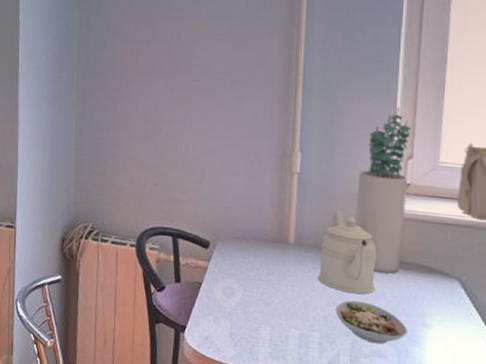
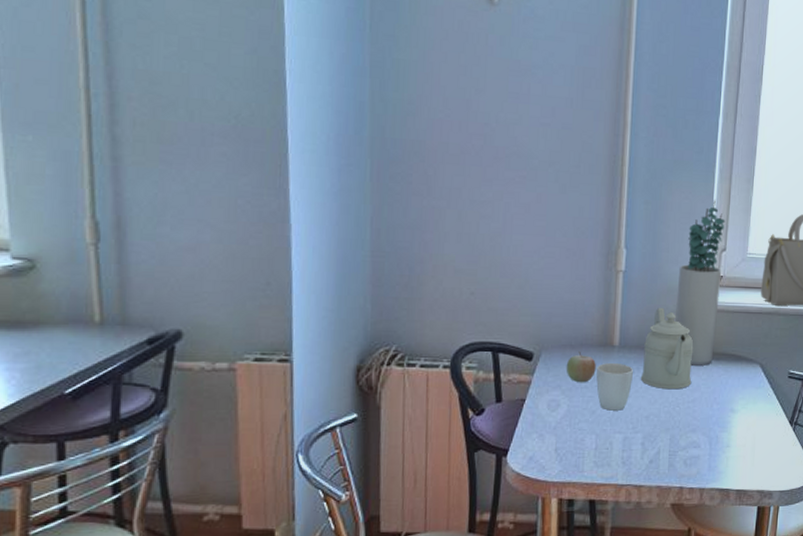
fruit: none [240,245,271,275] -> present [566,351,596,383]
cup: none [271,258,309,307] -> present [596,362,633,411]
salad: present [335,300,409,345] -> none [656,396,719,436]

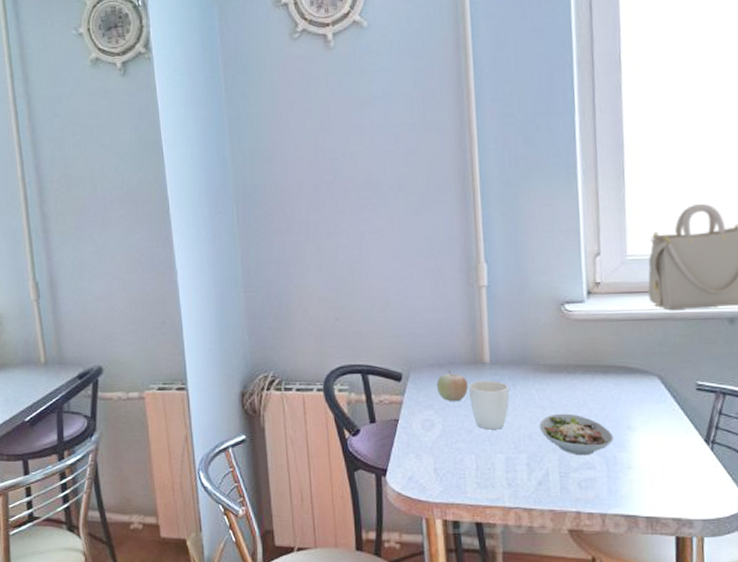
coffeepot: present [640,307,694,390] -> none [517,320,577,407]
salad: none [656,396,719,436] -> present [539,413,615,456]
vase: present [675,200,726,366] -> none [548,203,600,380]

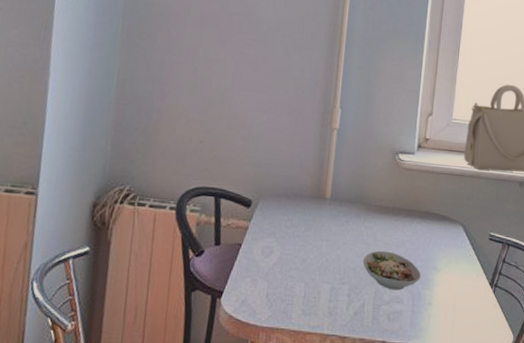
fruit: present [436,370,468,402] -> none [280,201,309,232]
cup: present [469,380,509,430] -> none [308,214,343,261]

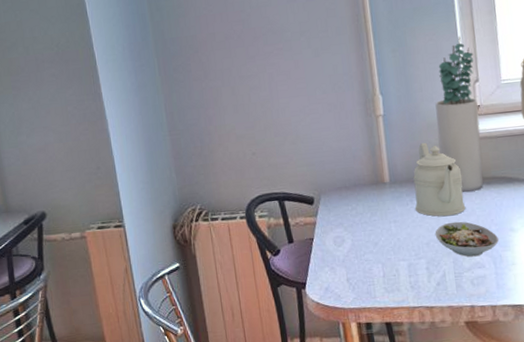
coffeepot: none [349,164,400,244] -> present [413,142,466,217]
vase: none [384,68,433,223] -> present [435,36,484,192]

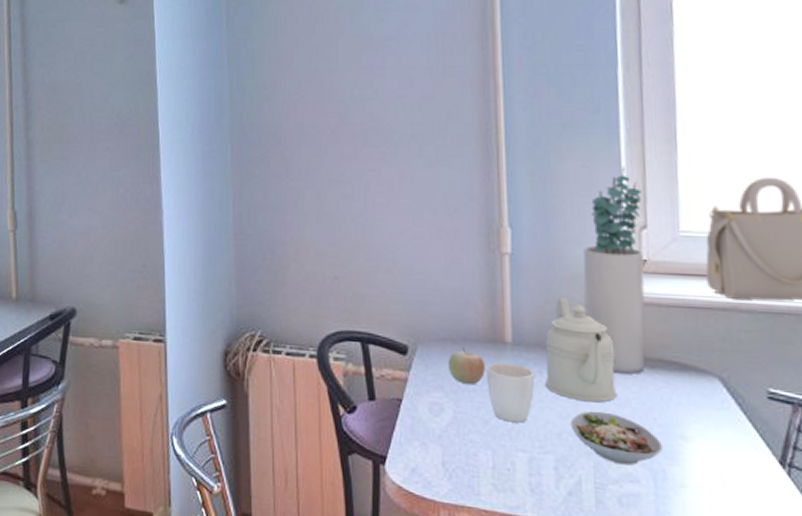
fruit: none [344,191,372,219] -> present [447,347,485,385]
cup: none [373,197,408,241] -> present [487,362,534,423]

